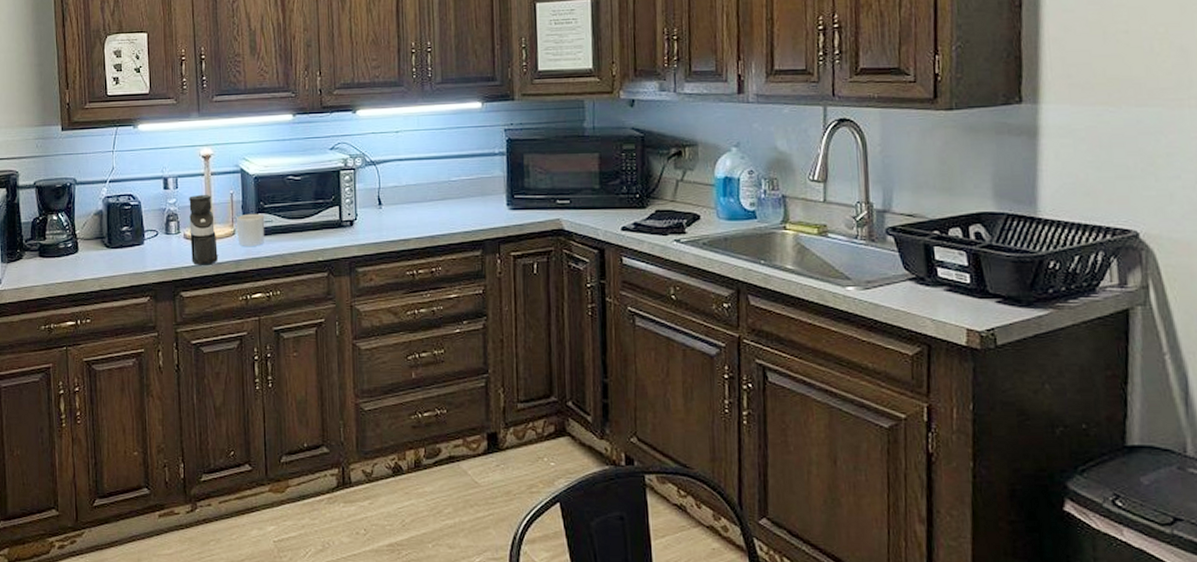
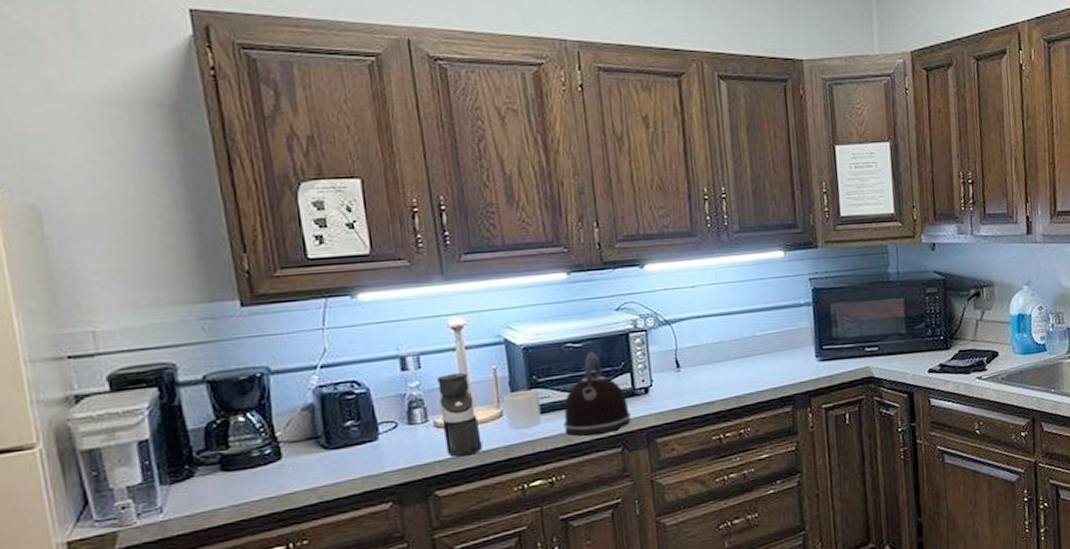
kettle: none [281,184,338,258] -> present [562,351,632,436]

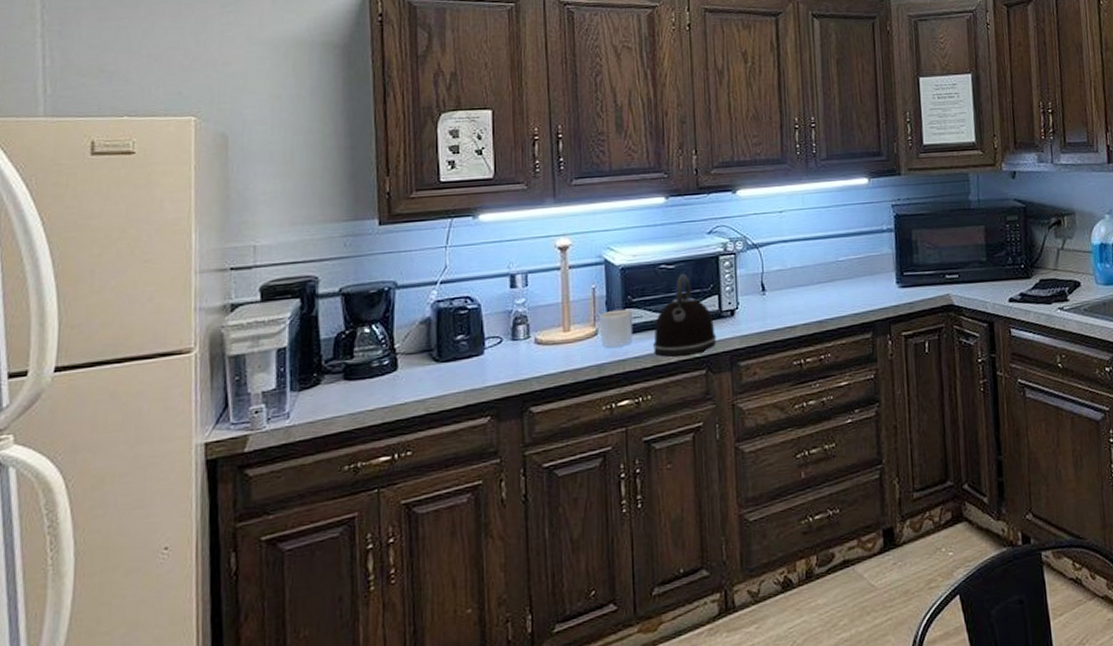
coffee grinder: present [437,372,482,457] -> none [542,291,576,374]

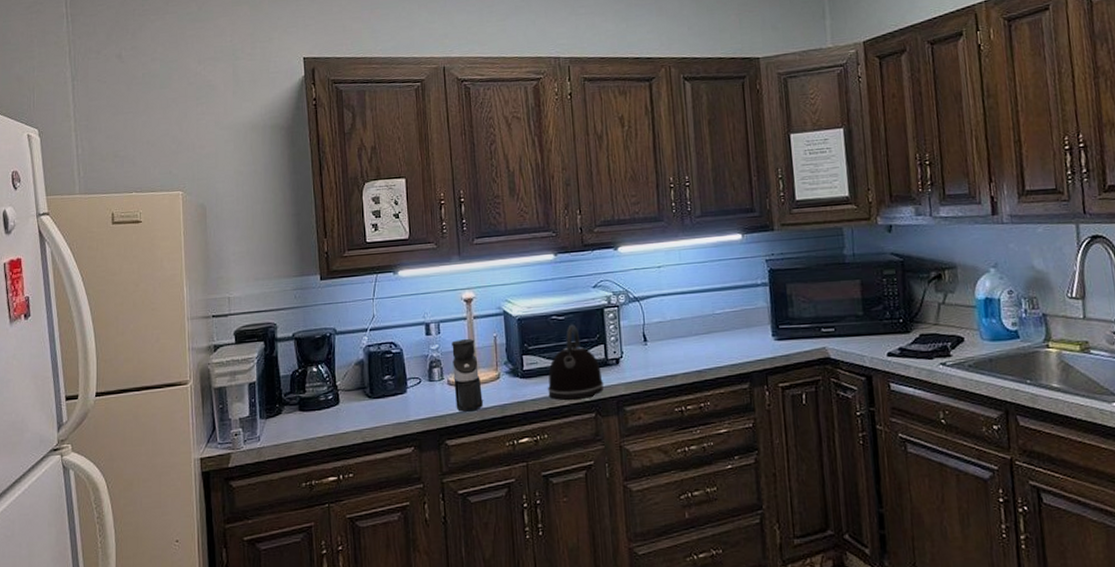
coffee grinder: none [542,291,576,374] -> present [452,338,483,412]
mug: present [598,309,634,349] -> none [500,355,531,391]

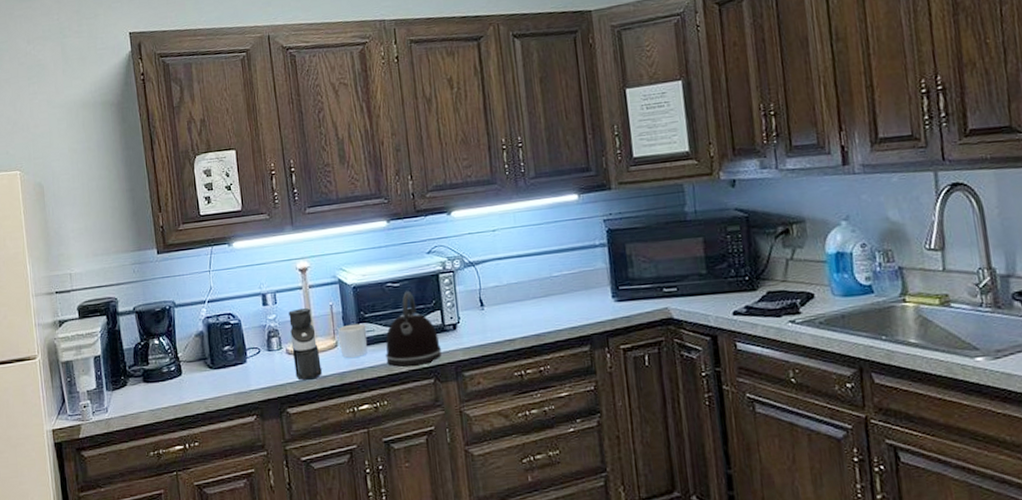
mug: none [500,355,531,391] -> present [337,323,368,359]

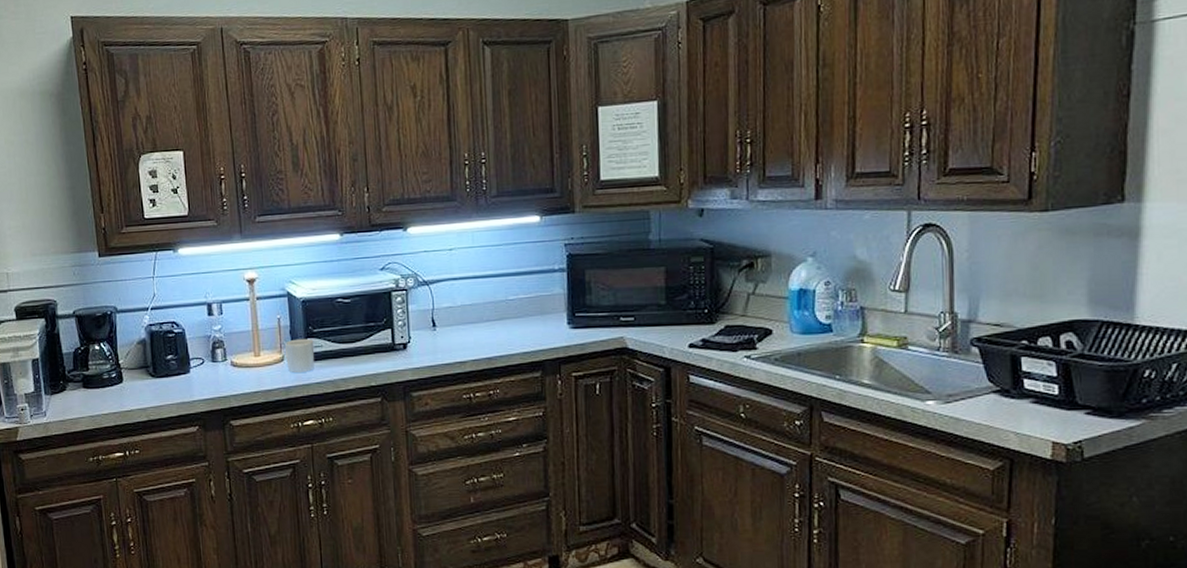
coffee grinder: present [288,307,322,380] -> none [234,319,267,393]
kettle: present [385,290,442,367] -> none [332,307,391,384]

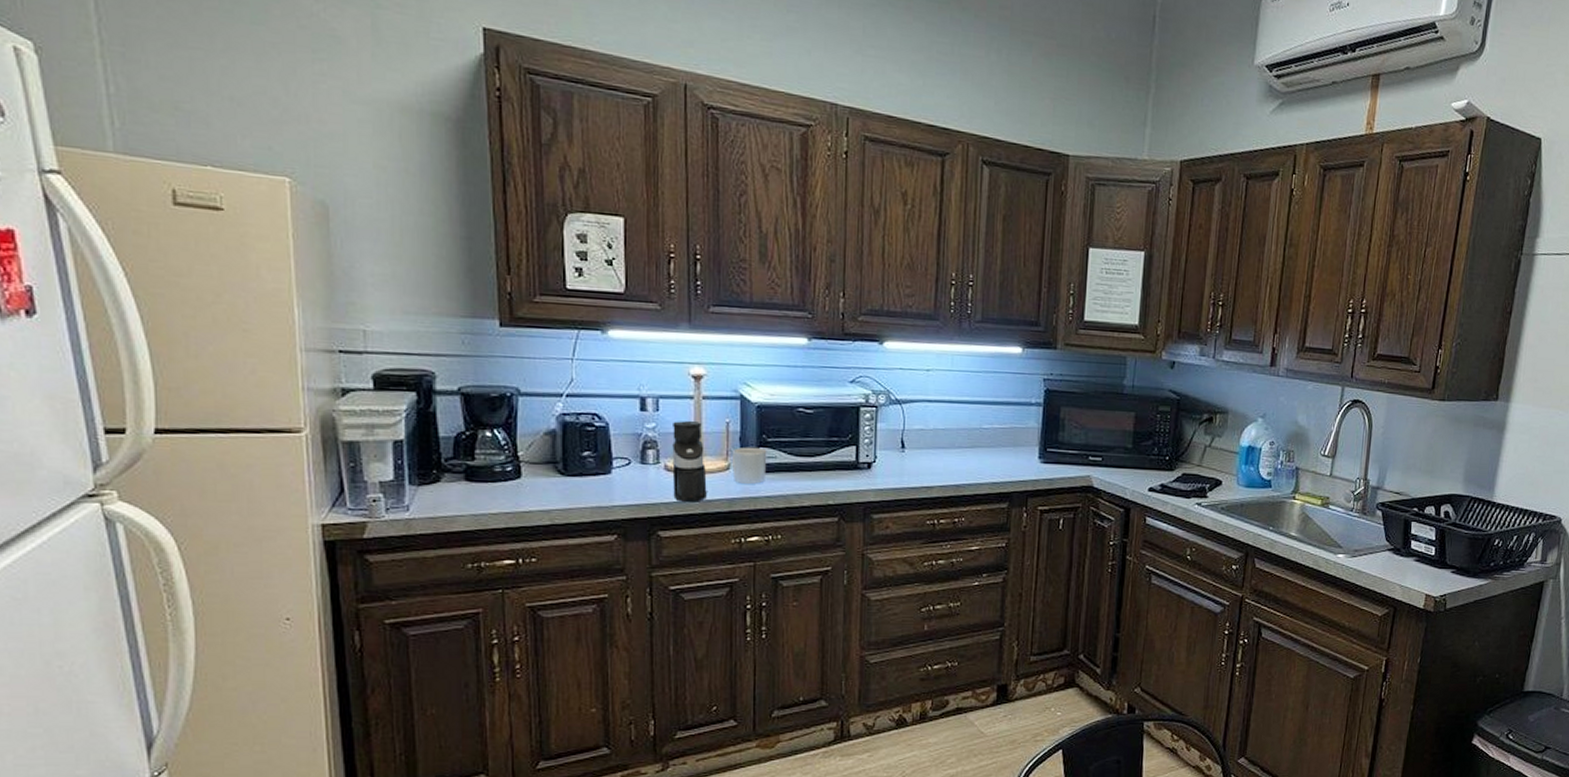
coffee grinder: none [234,319,267,393] -> present [672,420,707,502]

